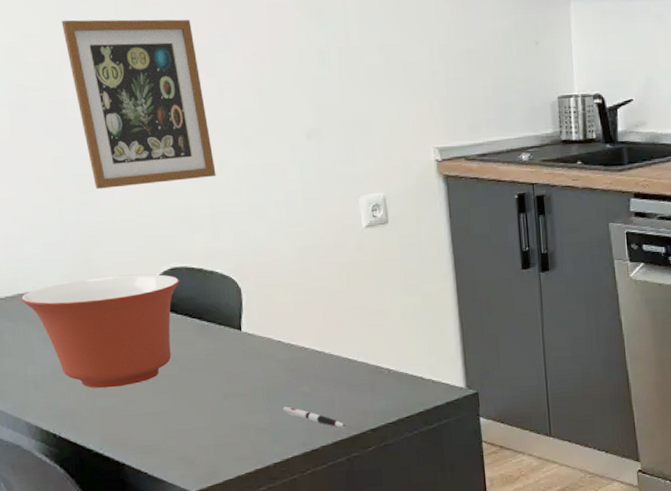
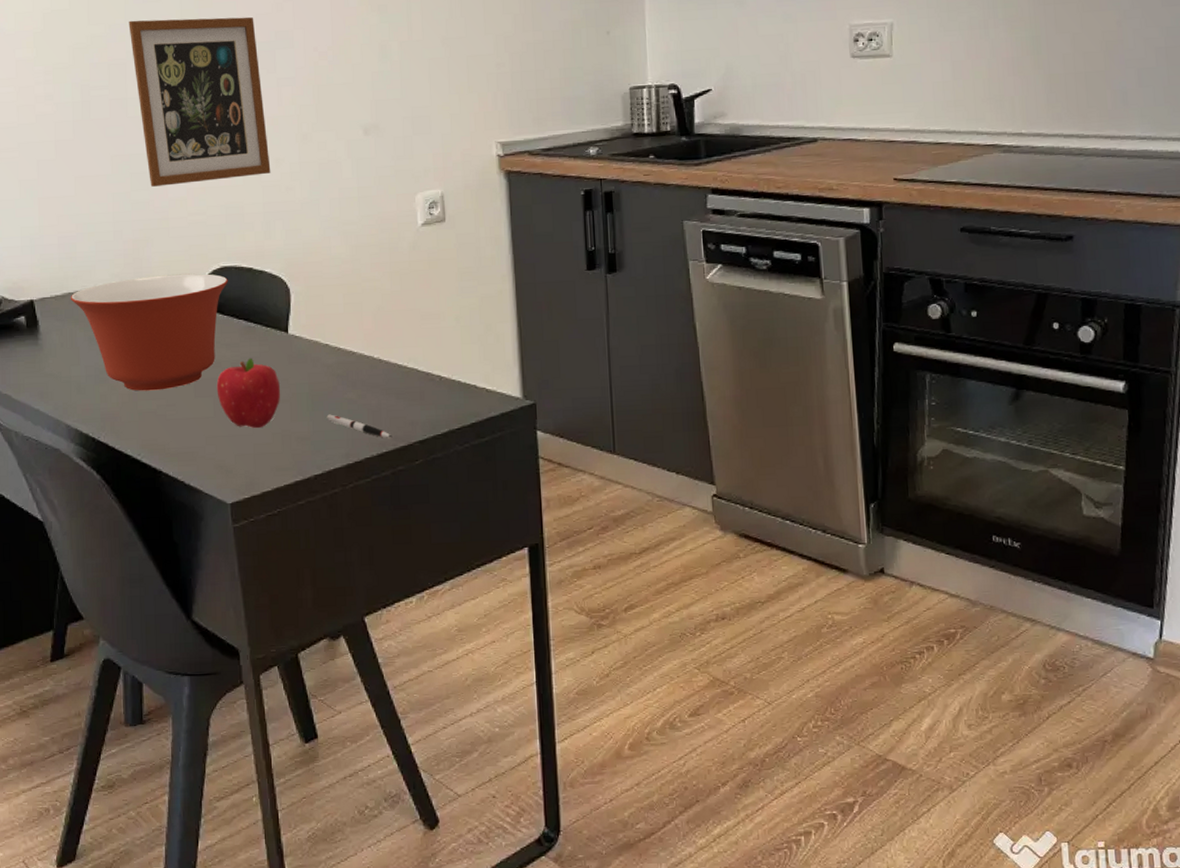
fruit: none [174,355,237,421] -> present [216,358,280,428]

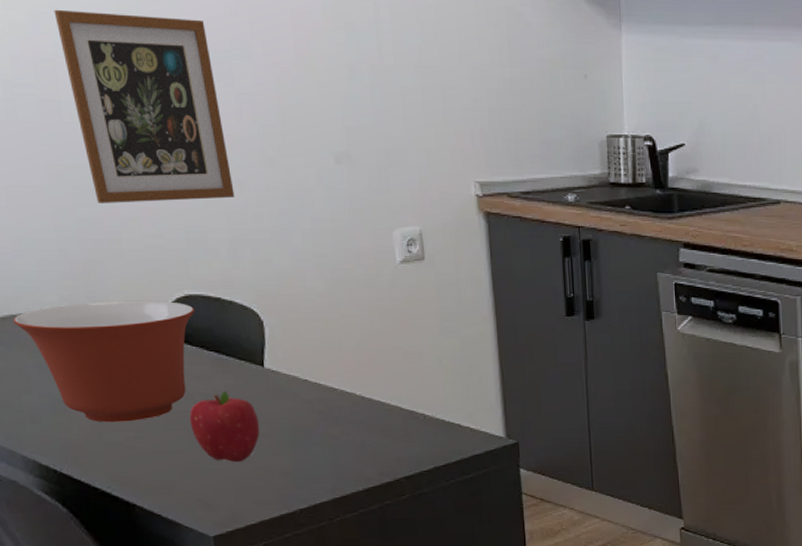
pen: present [326,414,393,438] -> none [309,449,378,474]

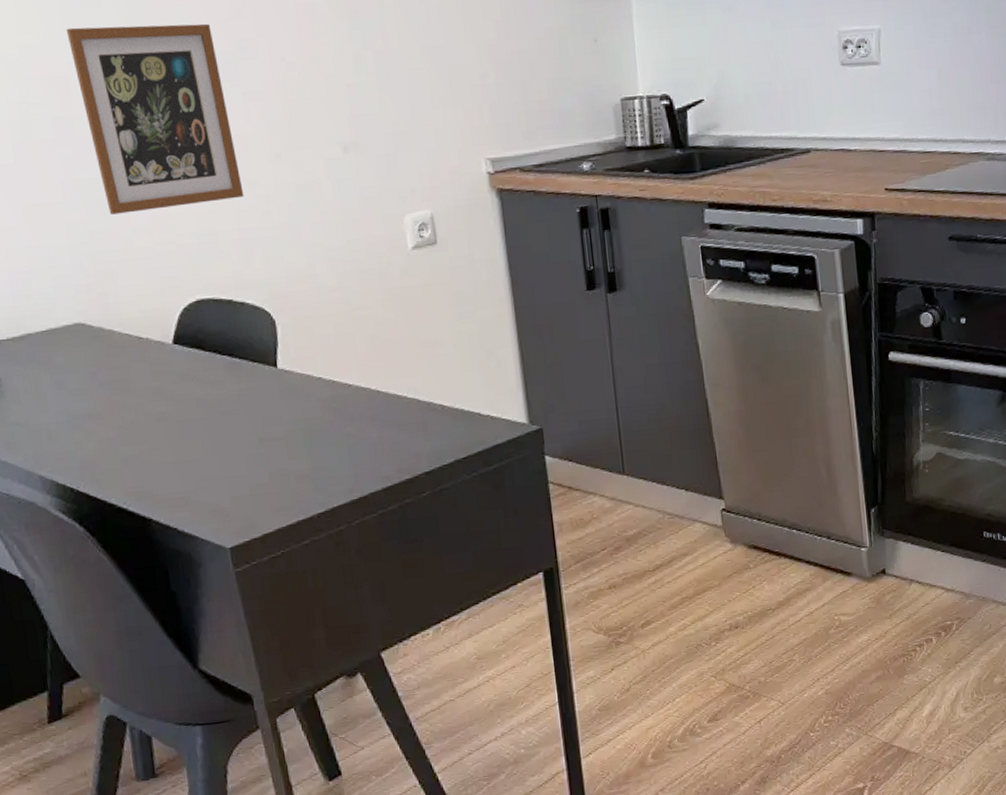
mixing bowl: present [12,300,195,423] -> none [29,307,207,436]
fruit: present [189,391,260,462] -> none [203,395,275,469]

